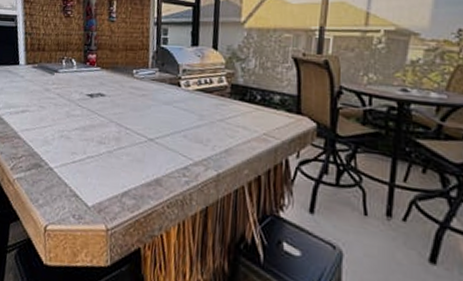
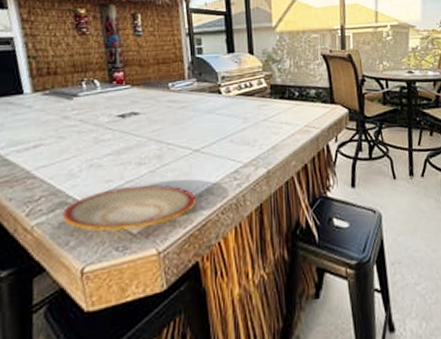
plate: none [36,161,147,204] -> present [62,184,198,231]

